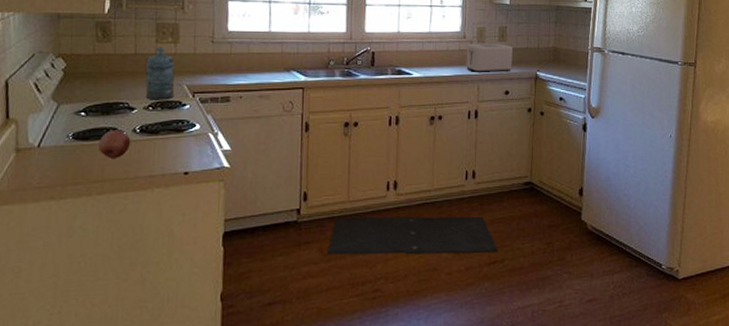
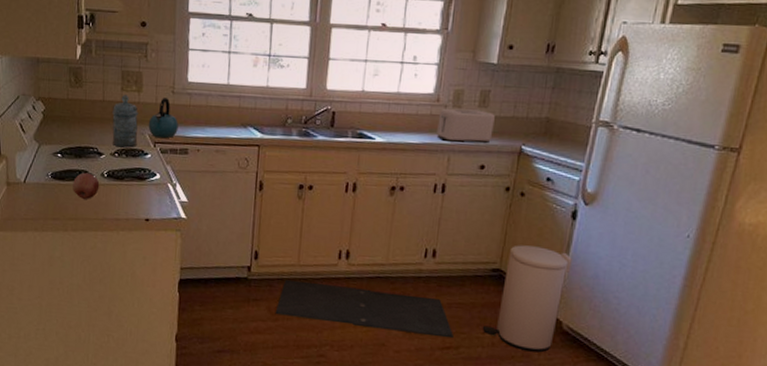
kettle: none [186,48,219,88] -> present [148,98,178,139]
pedal bin: none [522,158,588,255] -> present [482,245,572,353]

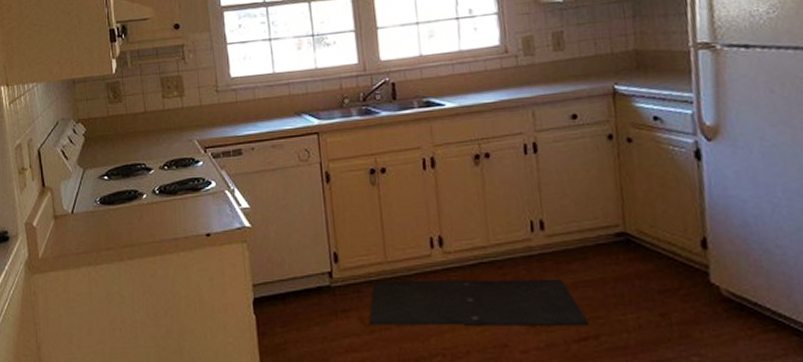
fruit: present [73,172,100,199] -> none [123,192,152,222]
canister: present [111,95,139,148] -> none [155,102,187,159]
kettle: present [148,98,178,139] -> none [195,98,228,143]
toaster: present [436,108,495,144] -> none [510,54,578,96]
pedal bin: present [482,245,572,353] -> none [621,198,715,330]

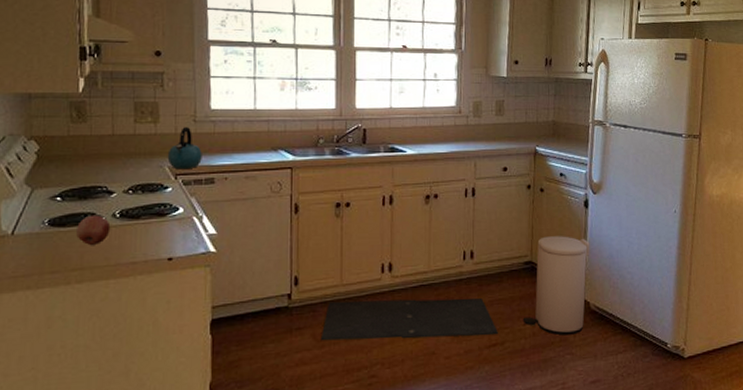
fruit: none [123,192,152,222] -> present [76,215,111,245]
kettle: none [195,98,228,143] -> present [167,127,202,170]
pedal bin: none [621,198,715,330] -> present [522,236,590,335]

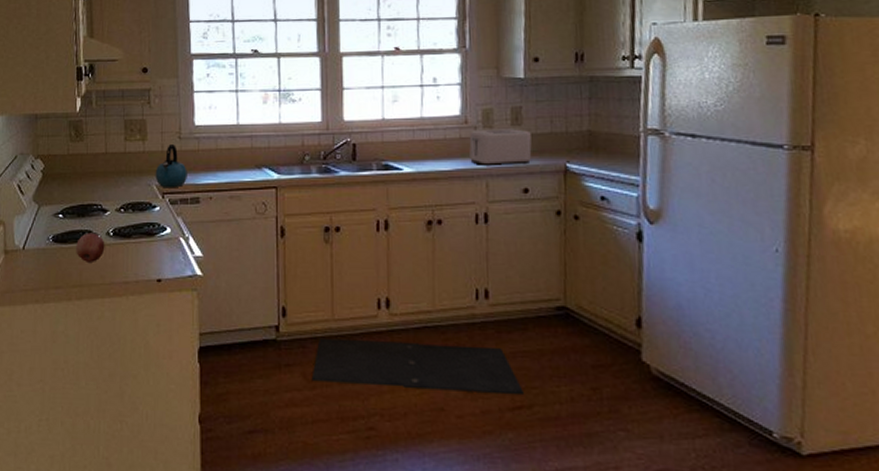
toaster: none [462,118,511,149] -> present [469,129,532,167]
pedal bin: present [522,236,590,335] -> none [556,276,648,406]

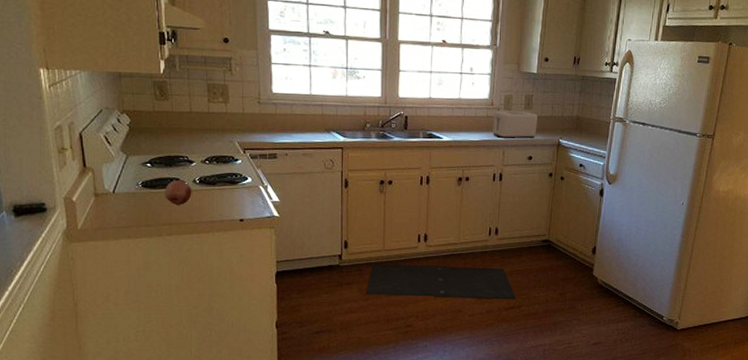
kettle: present [155,144,187,188] -> none [237,108,266,145]

